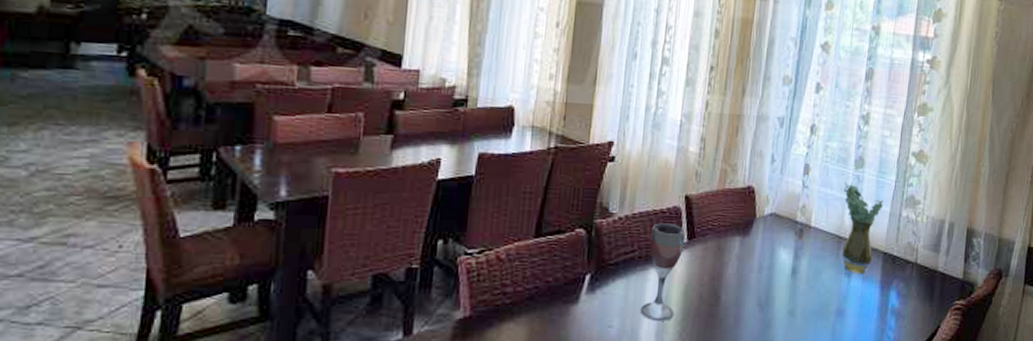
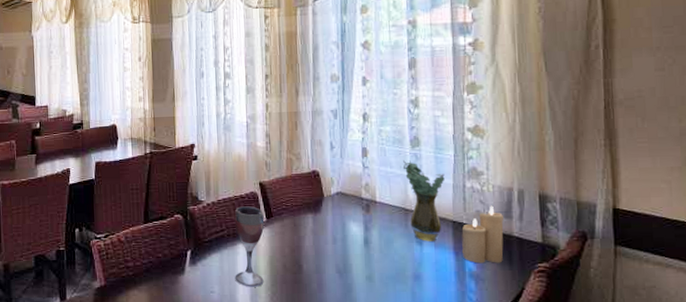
candle: none [887,238,932,299] -> present [461,205,504,264]

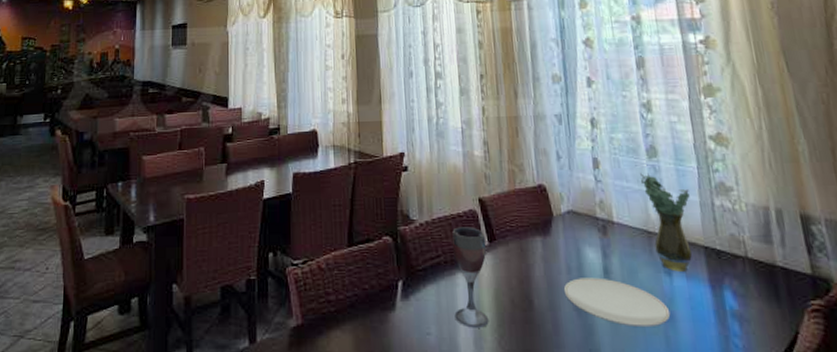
plate: none [329,247,418,286] -> present [563,277,671,328]
candle: present [461,205,504,264] -> none [715,228,769,300]

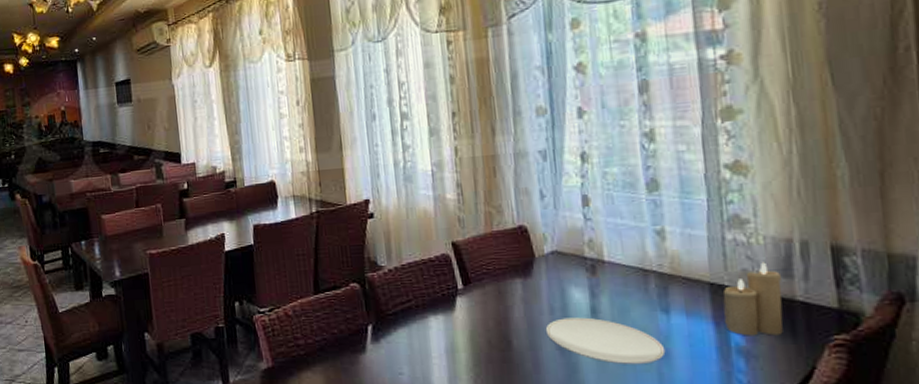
cup: present [451,227,489,328] -> none [423,271,464,368]
vase: present [640,173,692,272] -> none [637,208,696,309]
candle: none [715,228,769,300] -> present [722,262,783,336]

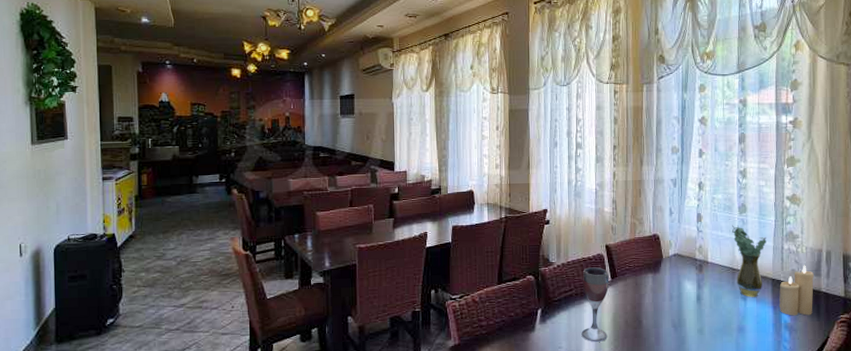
cup: none [423,271,464,368] -> present [581,267,610,342]
plate: present [545,317,666,365] -> none [666,303,742,338]
vase: none [637,208,696,309] -> present [731,225,767,297]

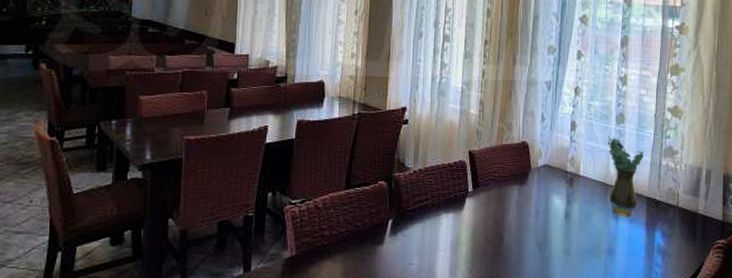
cup: present [581,267,610,342] -> none [435,175,471,259]
candle: present [778,265,814,316] -> none [652,184,692,239]

